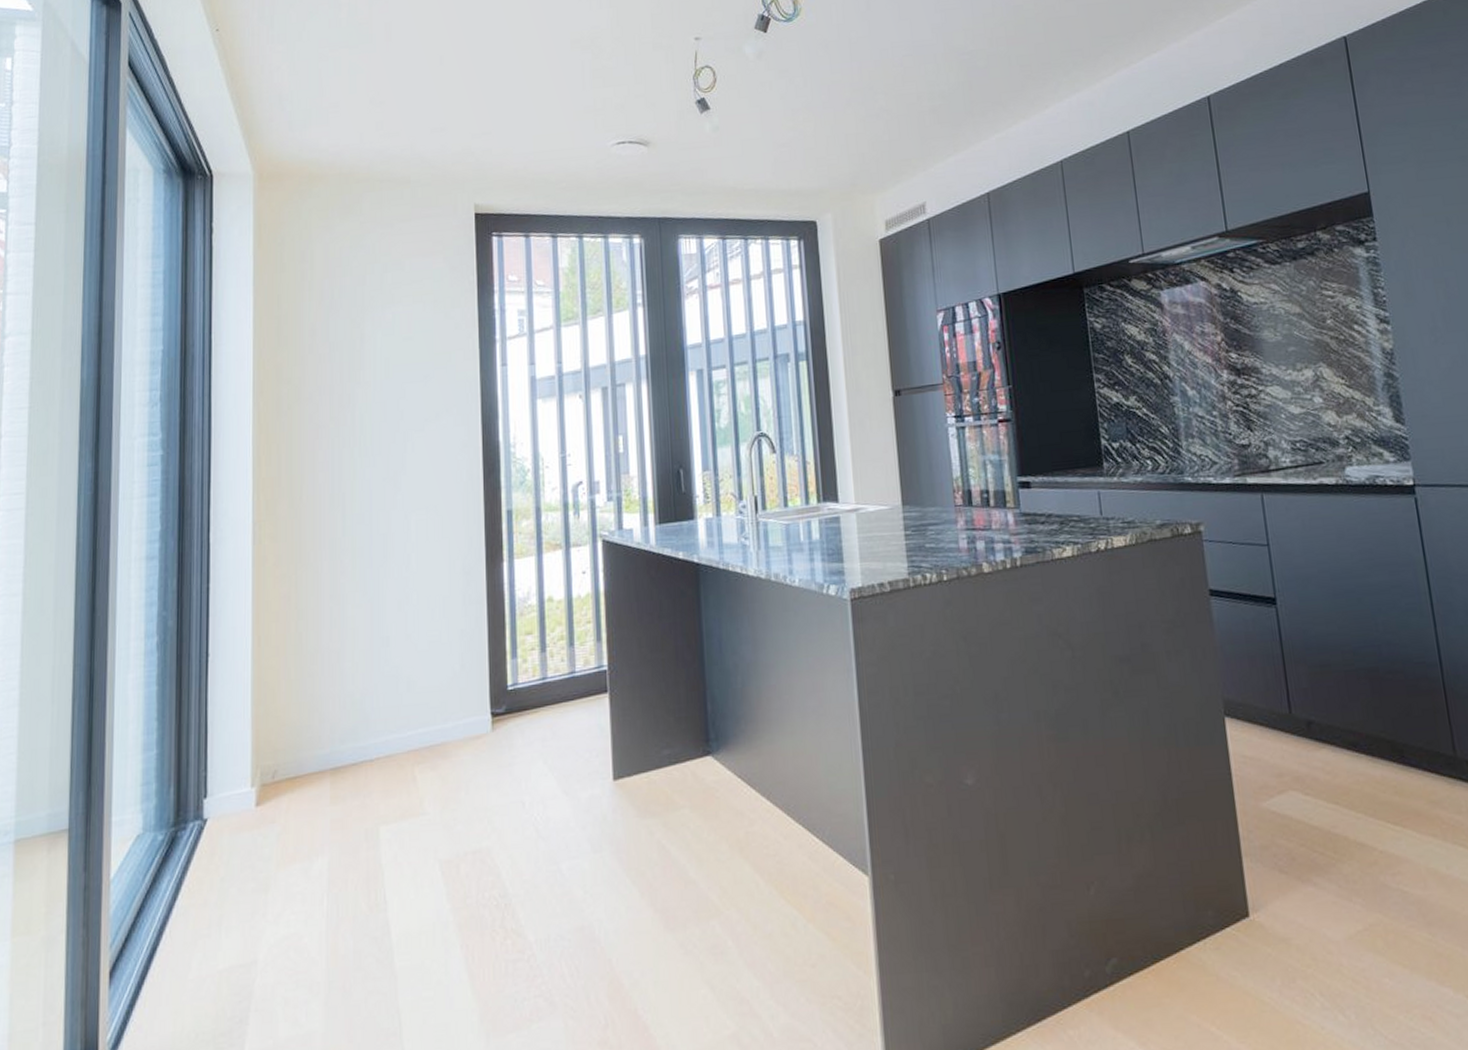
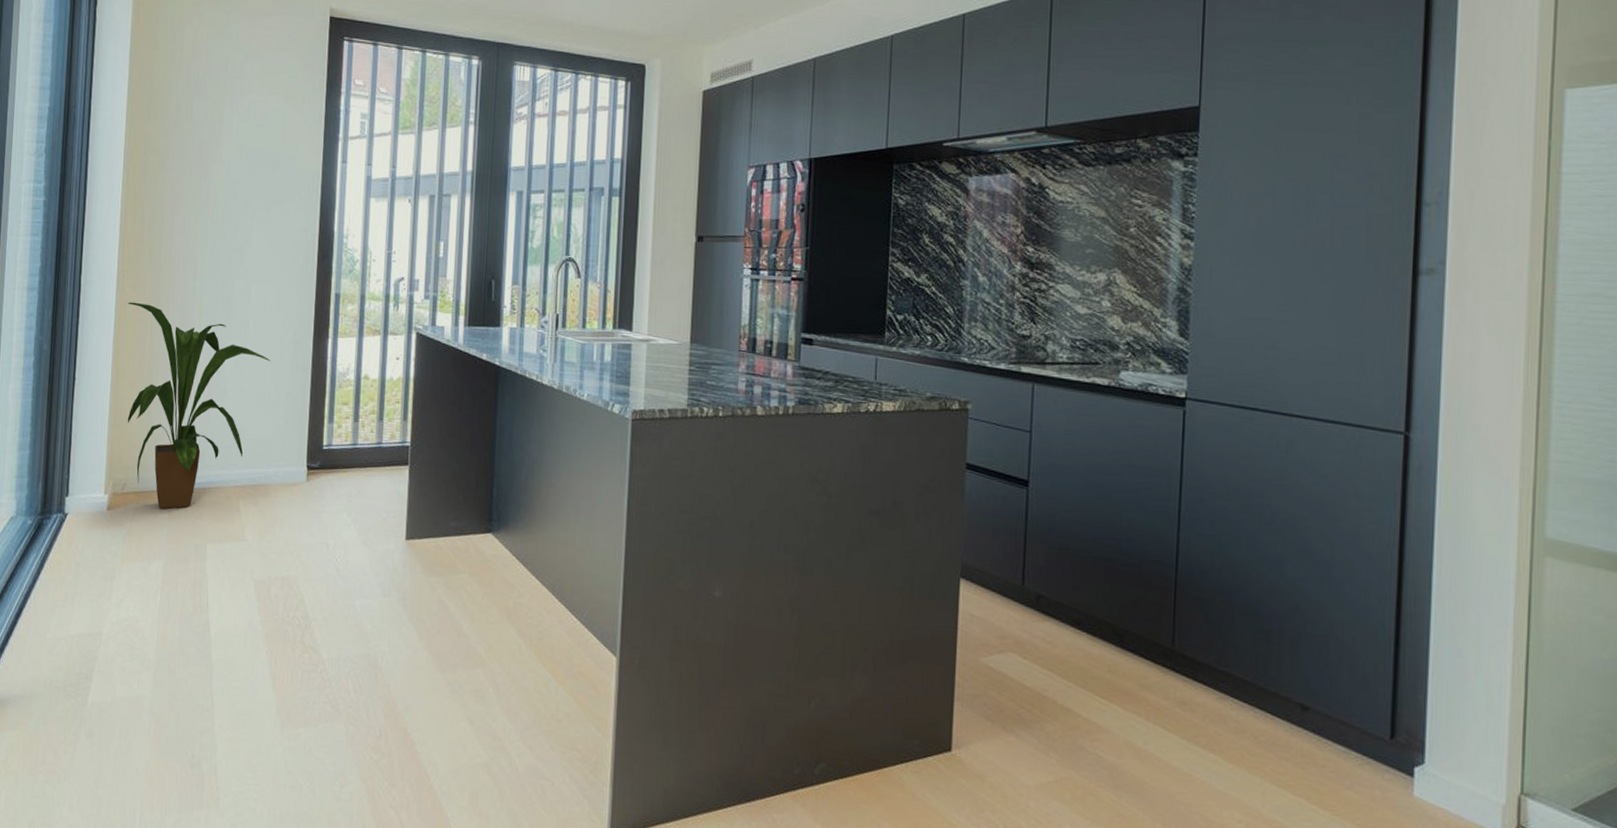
house plant: none [266,554,438,794] -> present [127,302,270,510]

